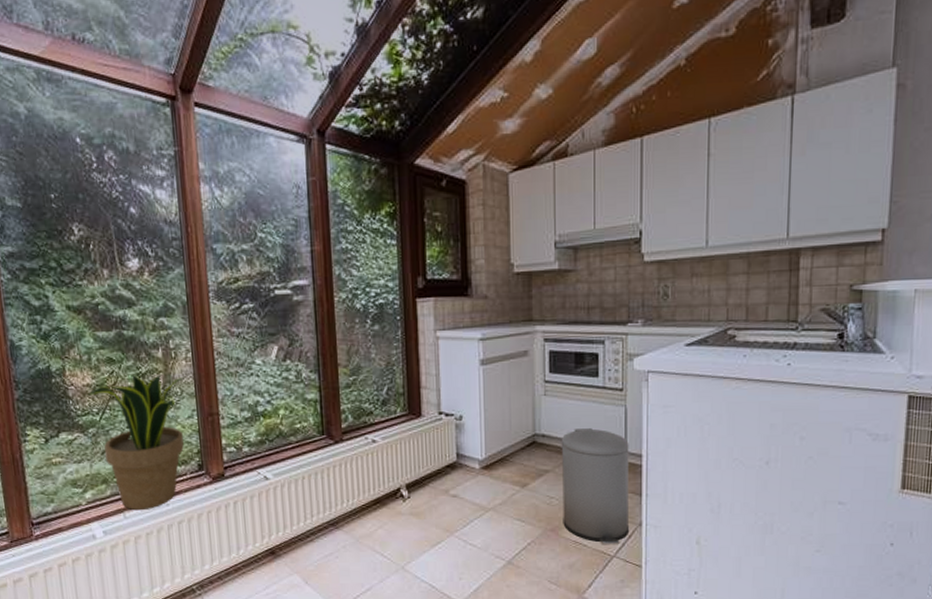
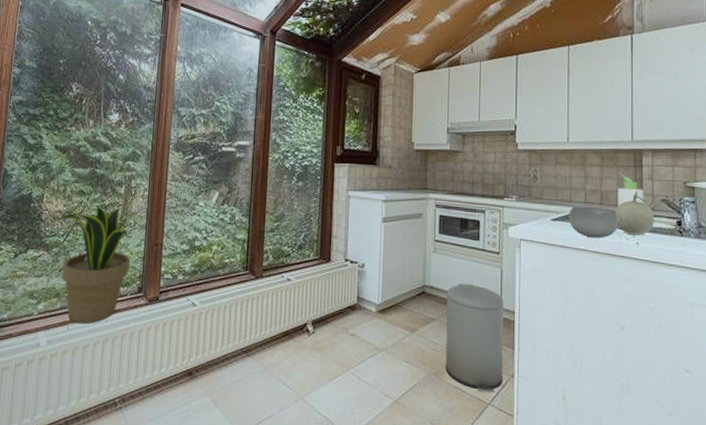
bowl: none [706,325,766,362] -> present [568,206,617,238]
fruit: none [763,301,812,355] -> present [615,191,655,236]
bottle: none [765,279,800,348] -> present [617,172,644,228]

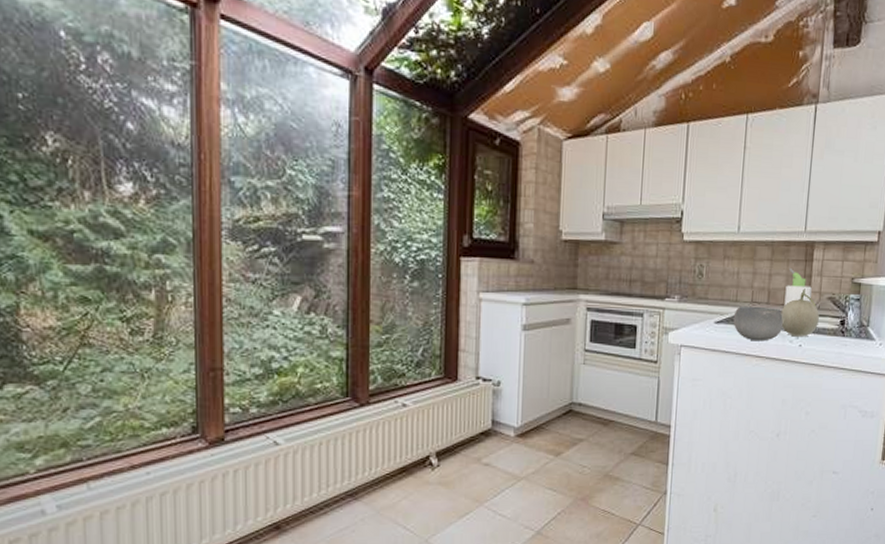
potted plant: present [58,205,140,324] -> none [50,317,184,479]
pedal bin: present [445,283,504,394] -> none [593,398,660,514]

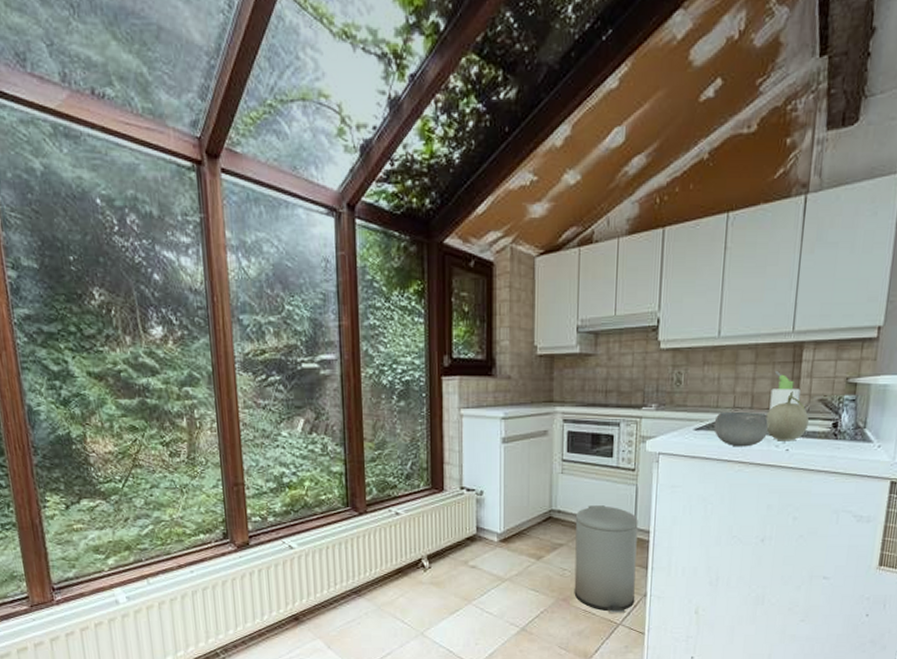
pedal bin: none [593,398,660,514] -> present [574,505,638,614]

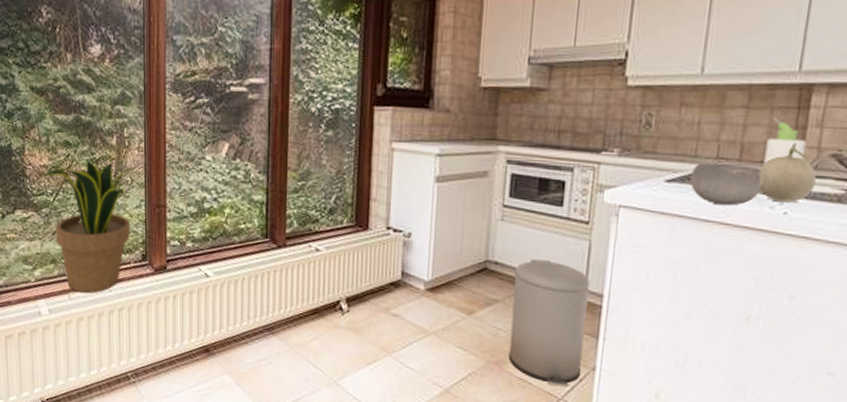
potted plant: none [110,442,211,576] -> present [44,159,137,293]

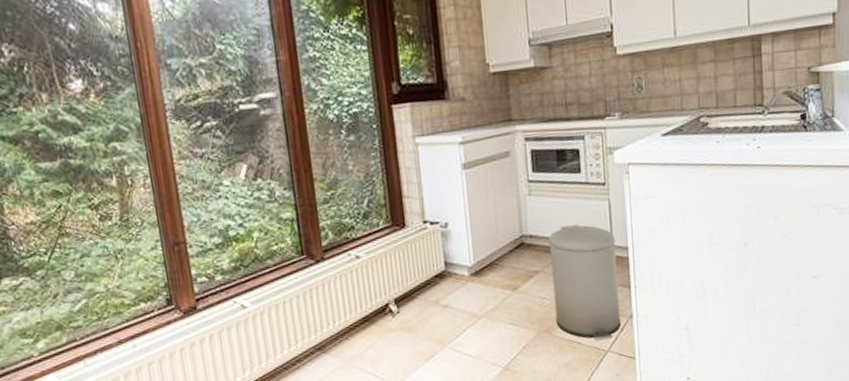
potted plant: present [44,159,137,293] -> none [32,203,149,356]
bowl: present [689,163,761,206] -> none [681,111,736,149]
fruit: present [758,143,817,203] -> none [733,86,777,139]
bottle: present [759,116,806,193] -> none [734,66,764,133]

